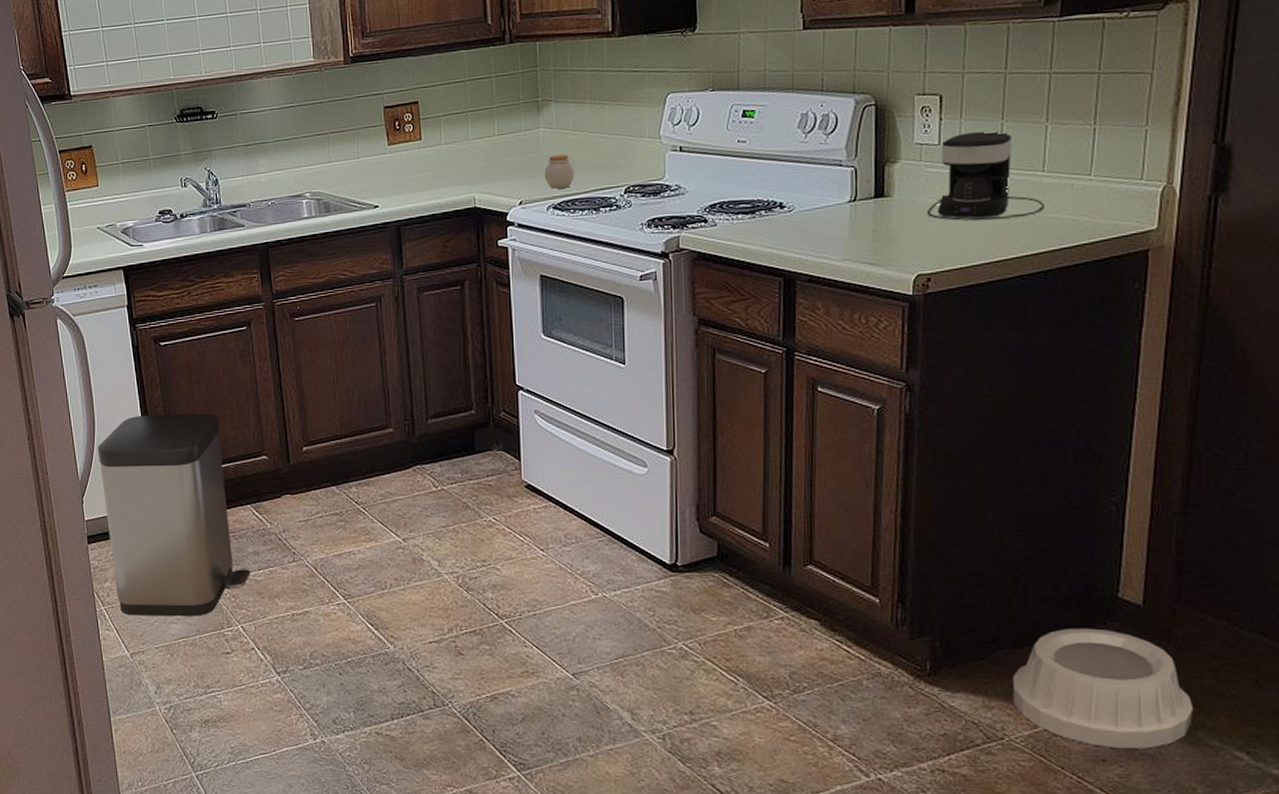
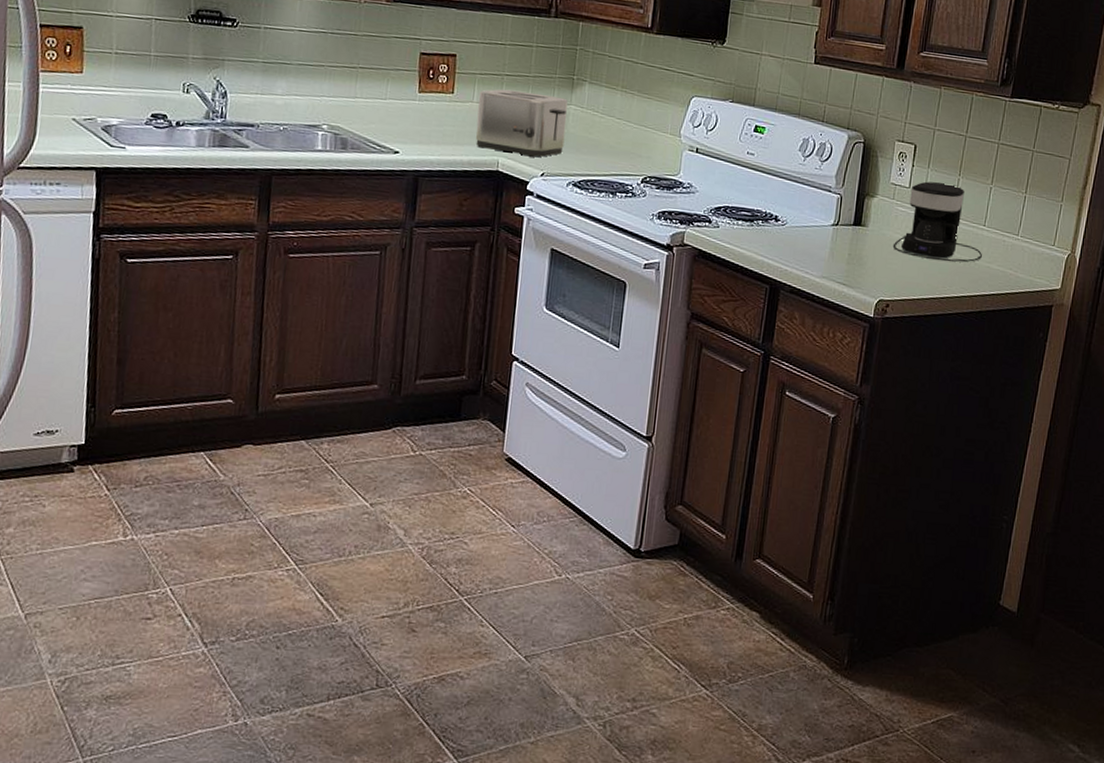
pedal bin: present [97,413,250,616] -> none [20,337,192,574]
toaster: none [446,122,538,188] -> present [475,88,568,157]
jar: present [544,154,576,189] -> none [569,134,599,168]
pet bowl: present [1012,628,1194,750] -> none [909,630,1045,742]

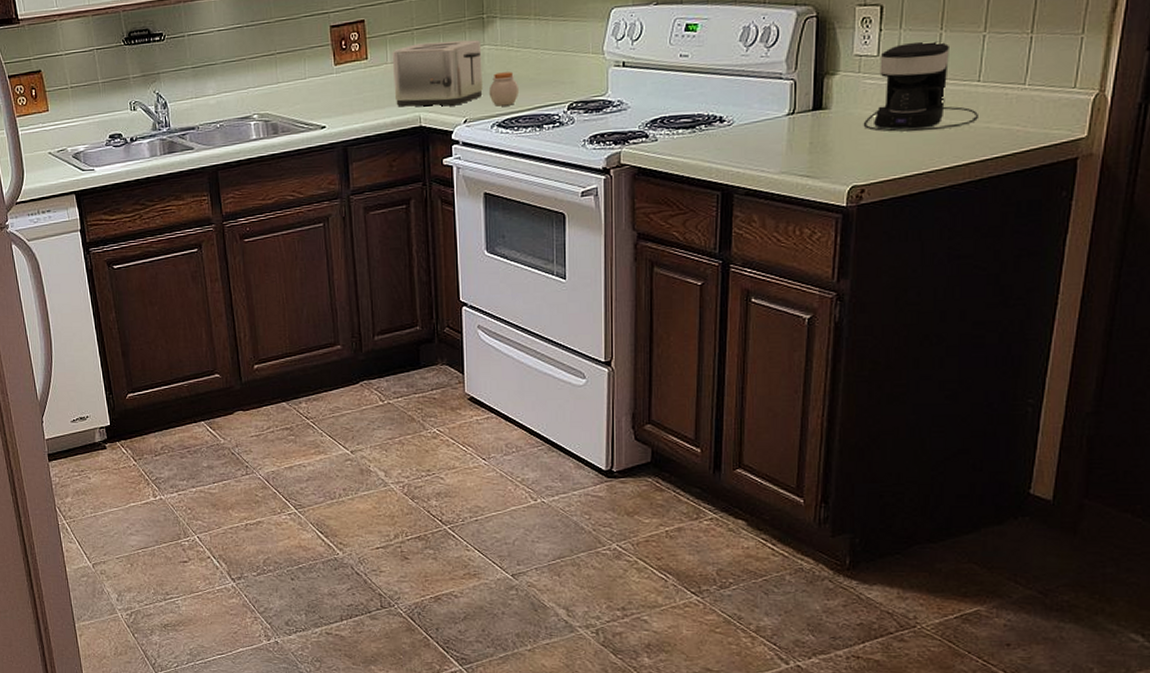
jar: none [569,134,599,168] -> present [488,72,520,107]

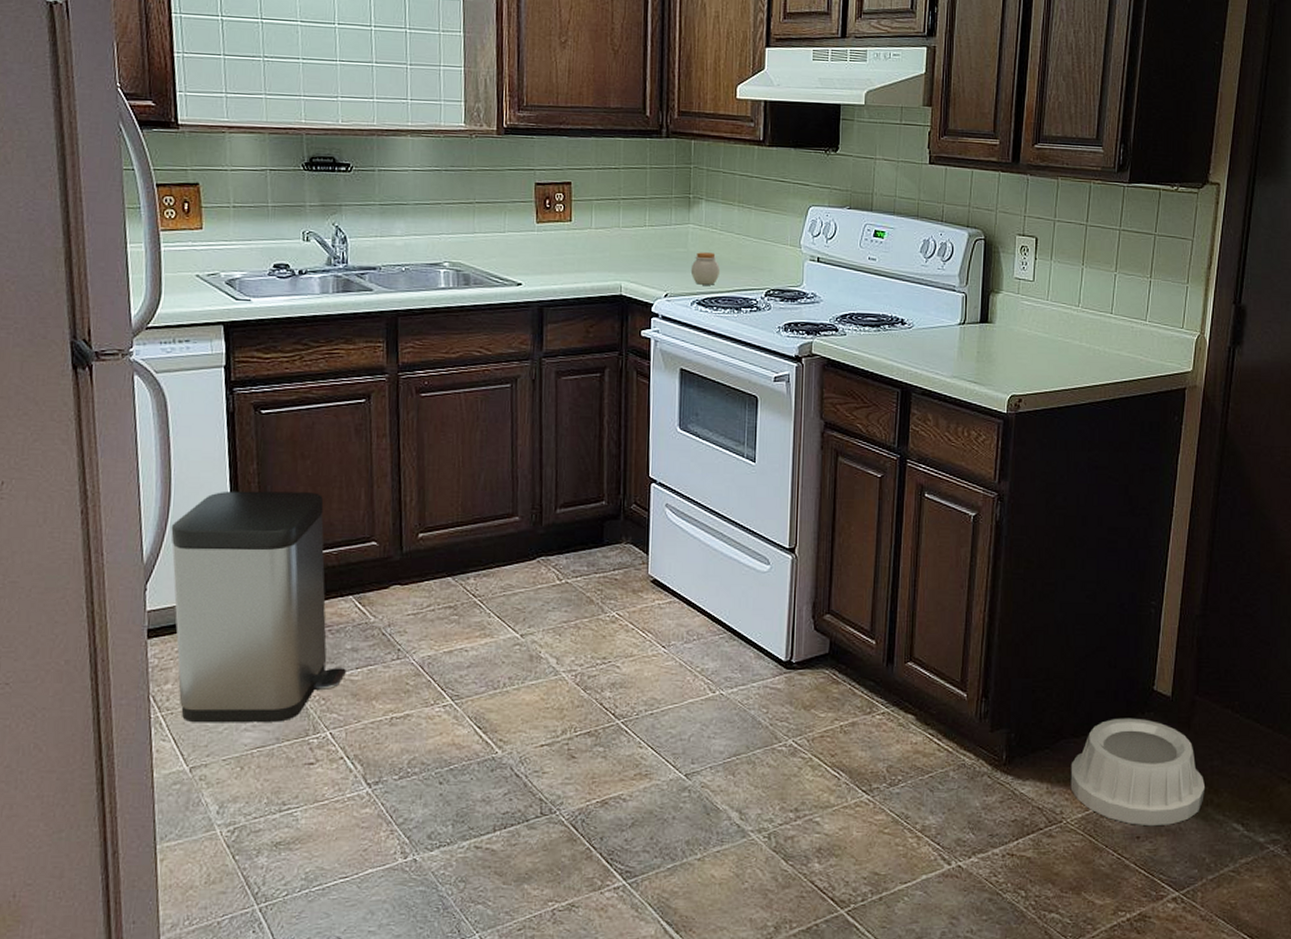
pedal bin: none [55,334,205,529] -> present [171,490,346,723]
toaster: present [392,39,483,107] -> none [596,213,686,279]
coffee maker: present [863,41,978,132] -> none [1021,273,1111,352]
pet bowl: none [926,523,1095,634] -> present [1070,718,1206,827]

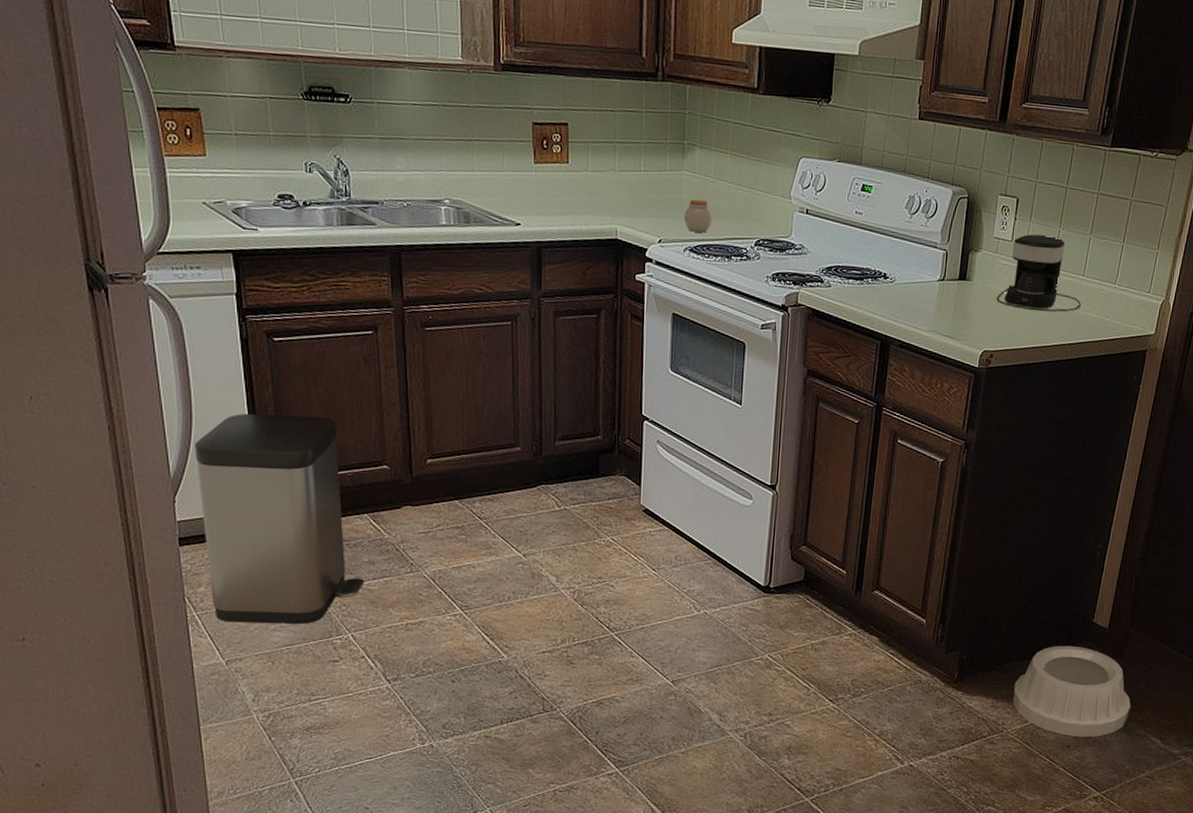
coffee maker: none [1021,273,1111,352] -> present [996,234,1081,312]

